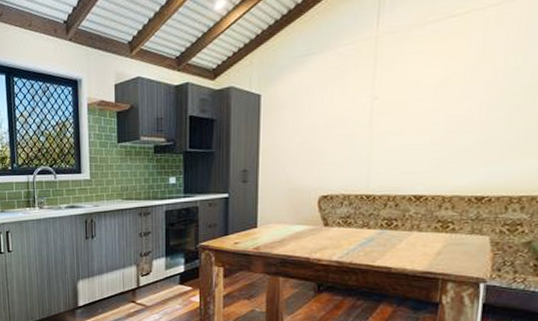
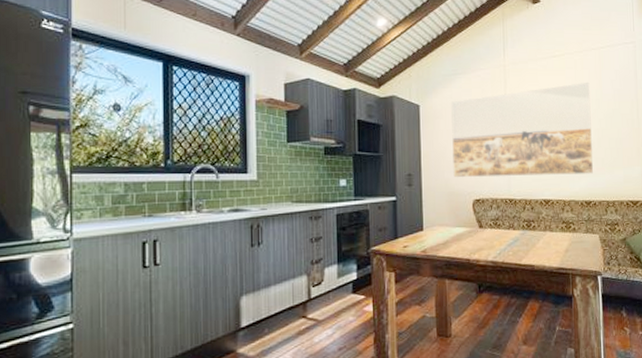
wall art: none [297,44,507,172] -> present [451,82,593,177]

